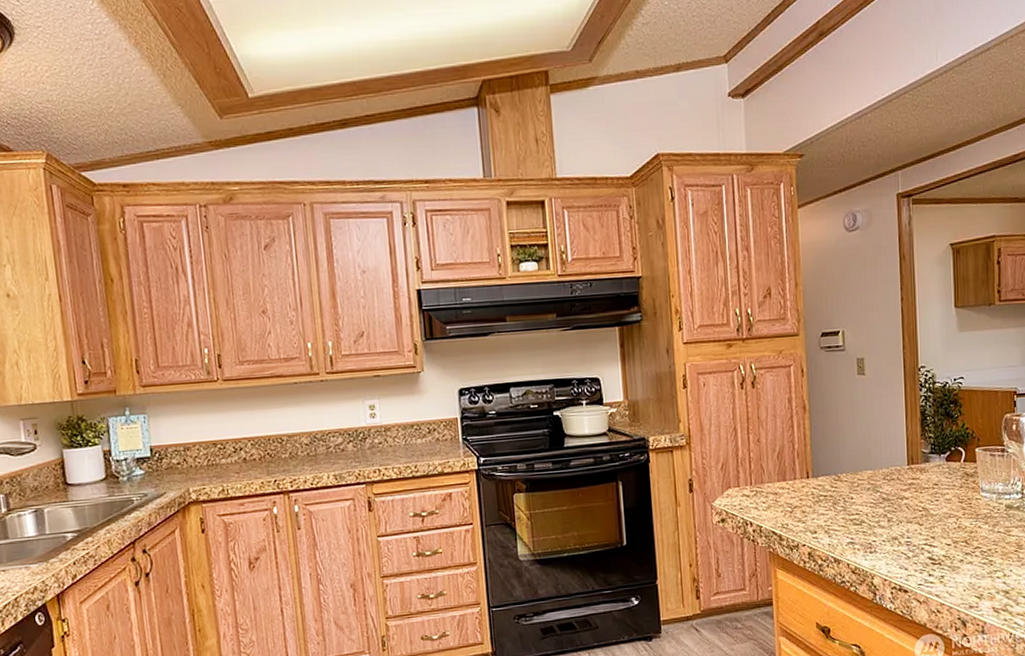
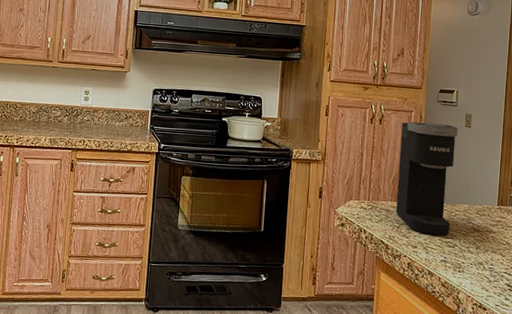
coffee maker: none [780,375,853,515] -> present [396,122,458,236]

